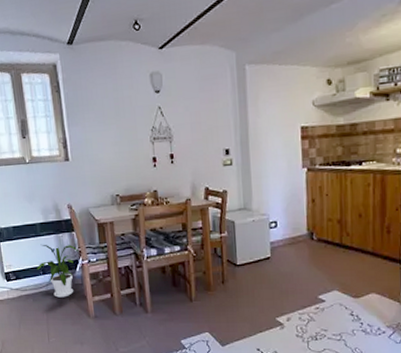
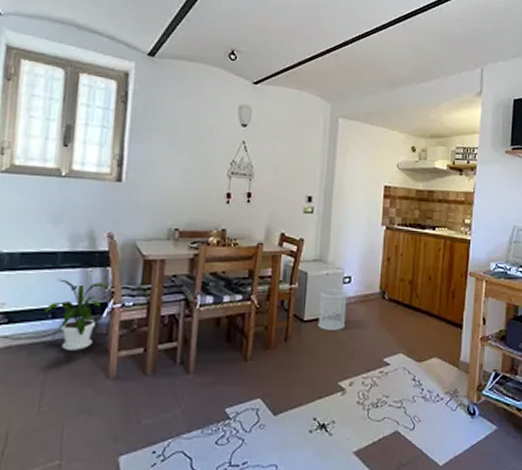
wastebasket: none [248,234,277,272] -> present [317,289,348,330]

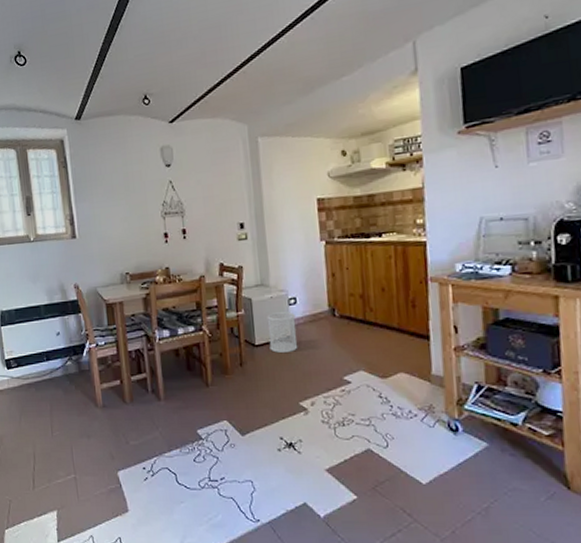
house plant: present [43,278,112,351] -> none [39,327,87,386]

